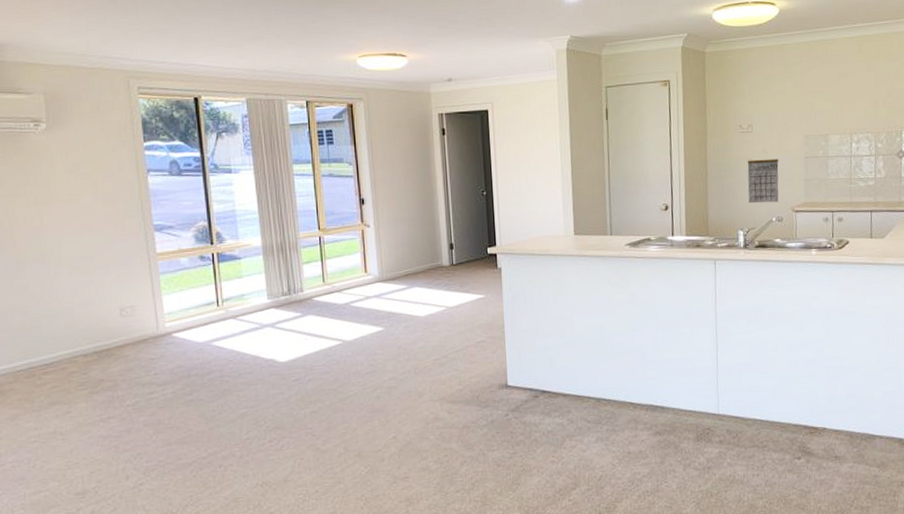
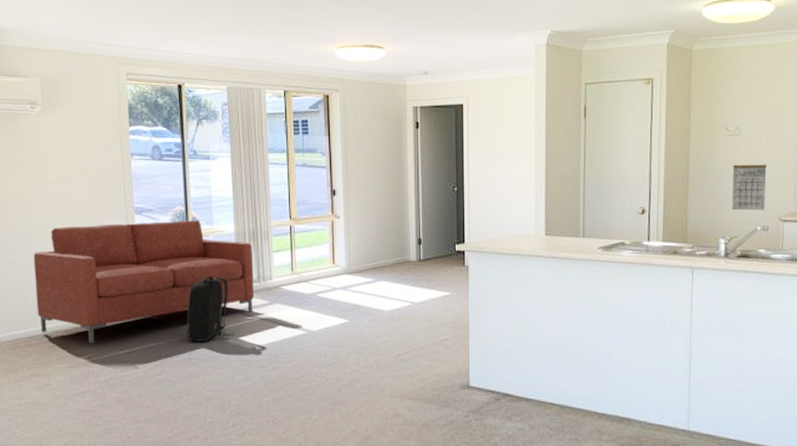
sofa: none [45,235,286,368] -> present [33,220,255,344]
backpack: none [215,291,267,359] -> present [187,276,234,342]

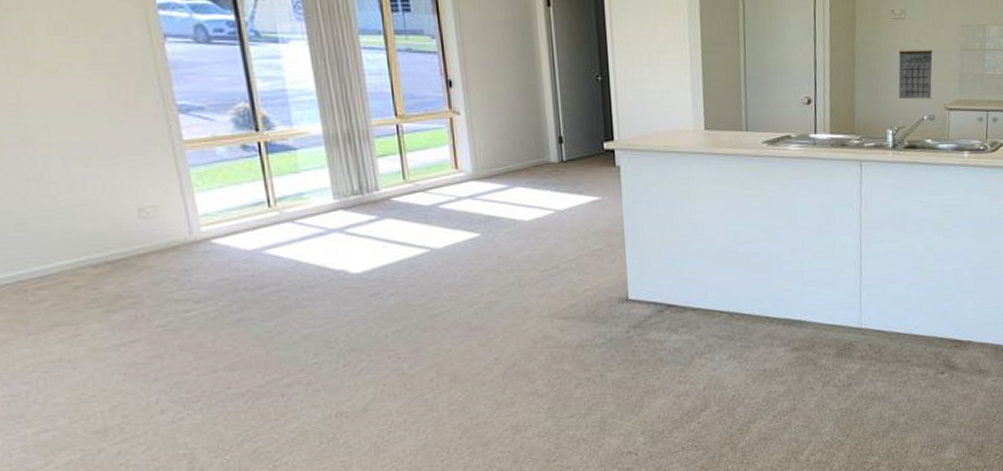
sofa: present [33,220,255,344] -> none [30,119,358,281]
backpack: present [187,276,234,342] -> none [267,189,335,270]

